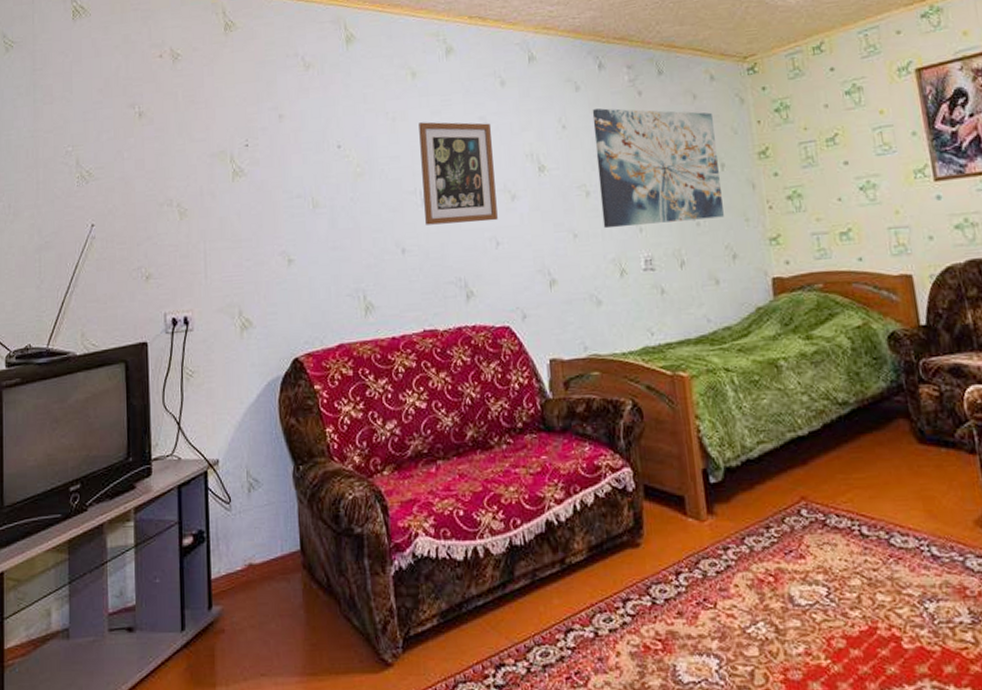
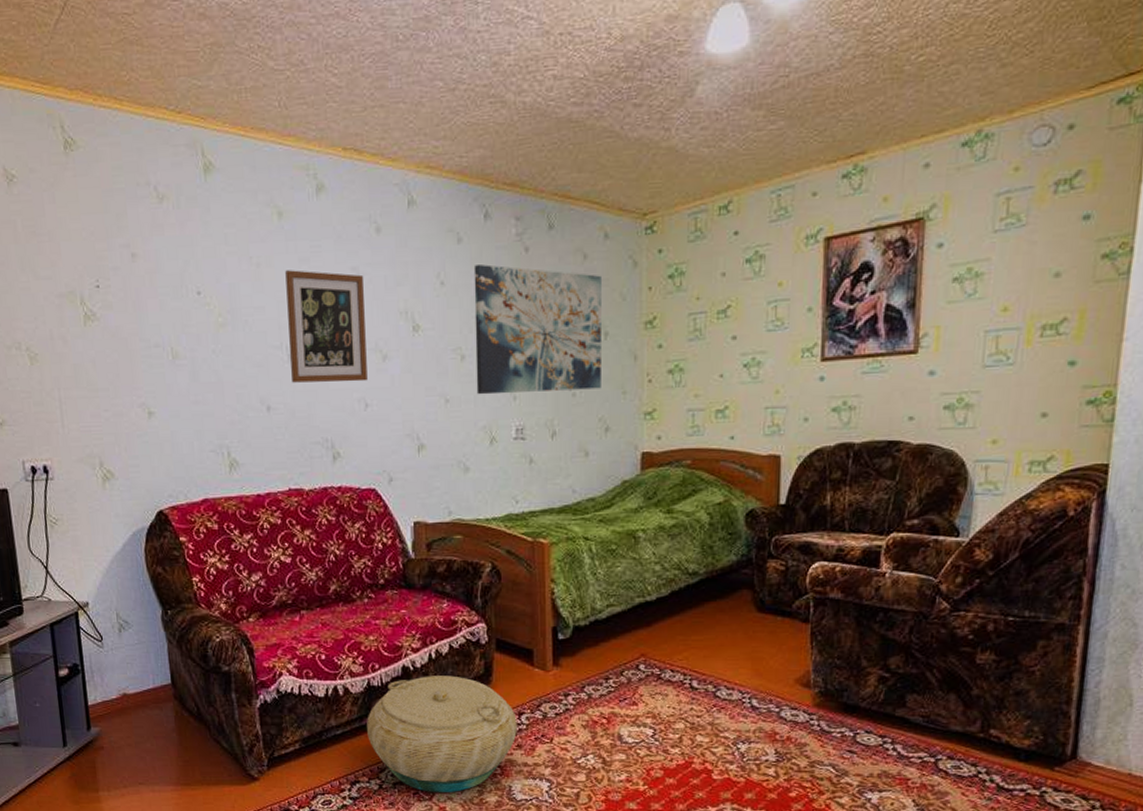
basket: none [510,530,676,676] -> present [367,675,517,792]

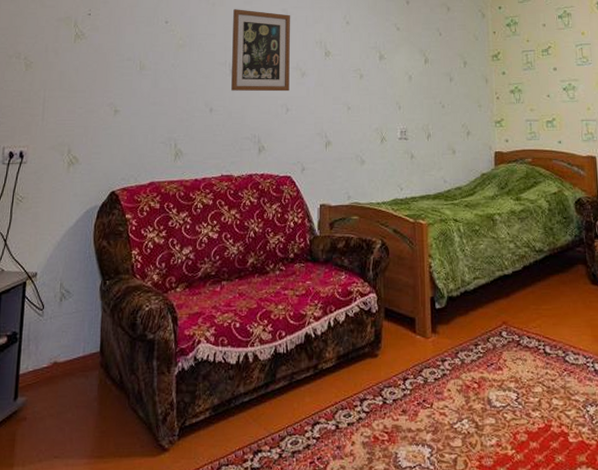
basket: present [367,675,517,792] -> none [271,342,402,461]
wall art: present [473,264,603,395] -> none [370,11,463,105]

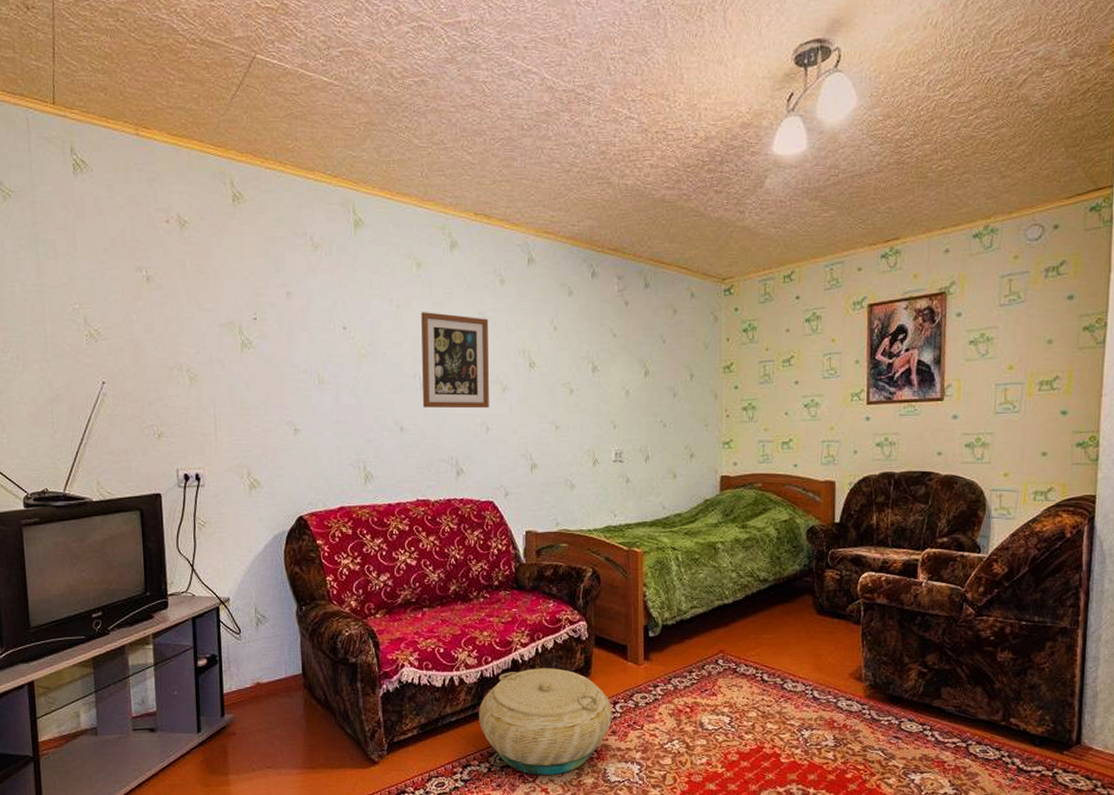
basket: none [271,342,402,461] -> present [479,668,612,775]

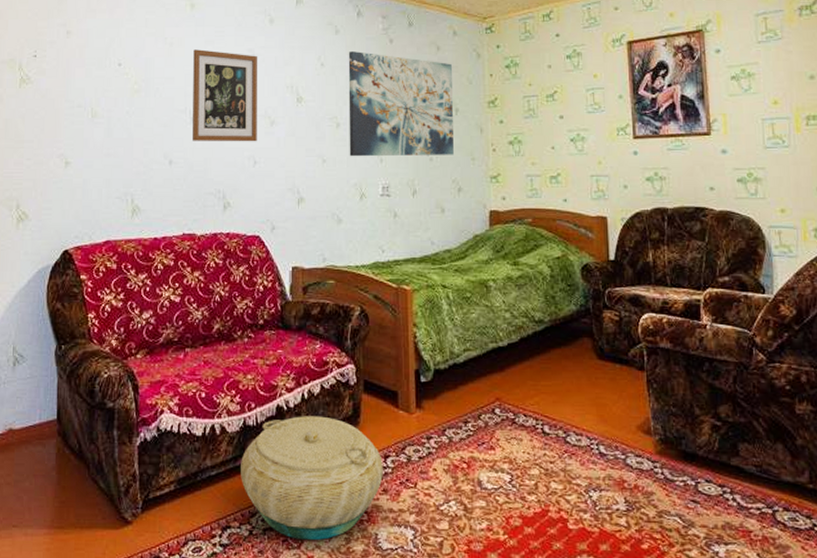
wall art: none [582,314,689,423] -> present [348,51,454,157]

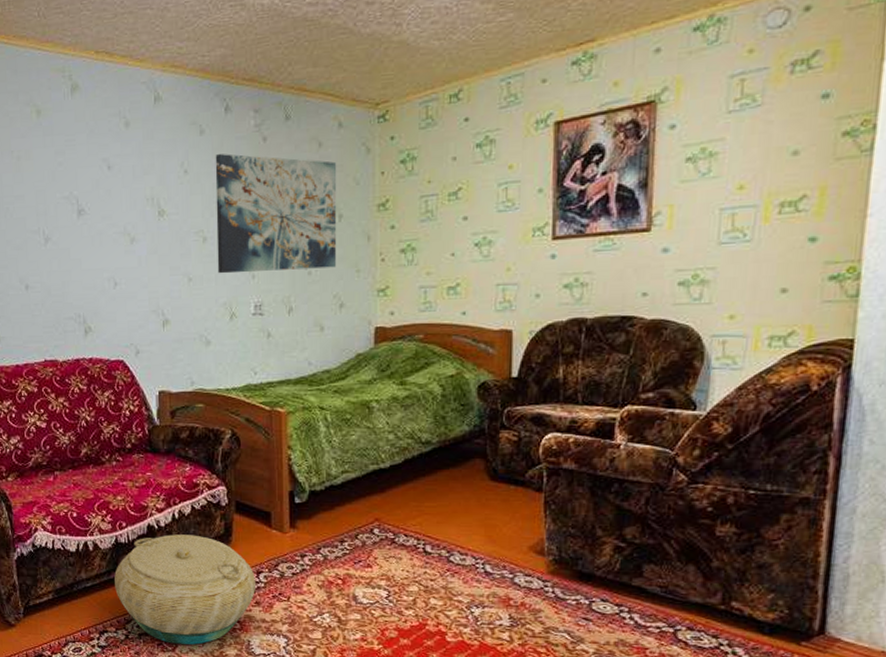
wall art: present [193,49,257,142] -> none [43,162,117,264]

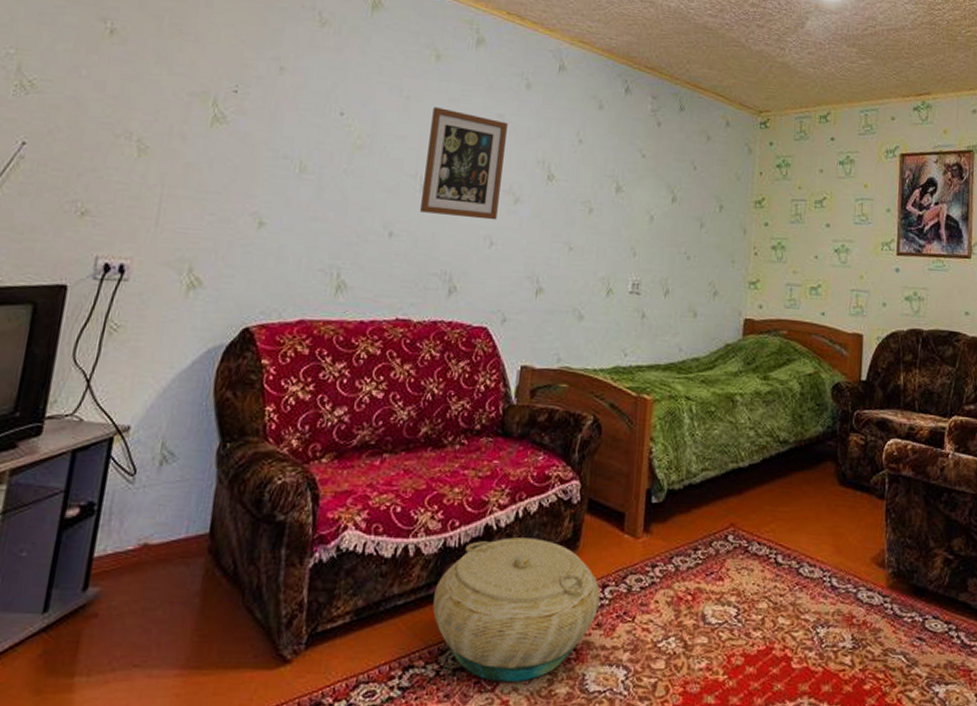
wall art: none [43,162,117,264] -> present [420,107,508,221]
wall art: present [215,154,337,274] -> none [599,130,722,256]

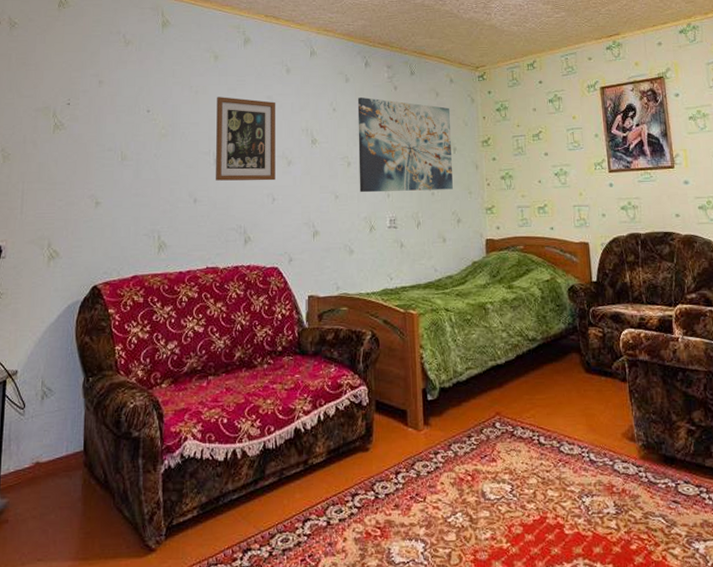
basket: present [433,537,600,681] -> none [261,436,395,558]
wall art: none [599,130,722,256] -> present [357,97,453,193]

